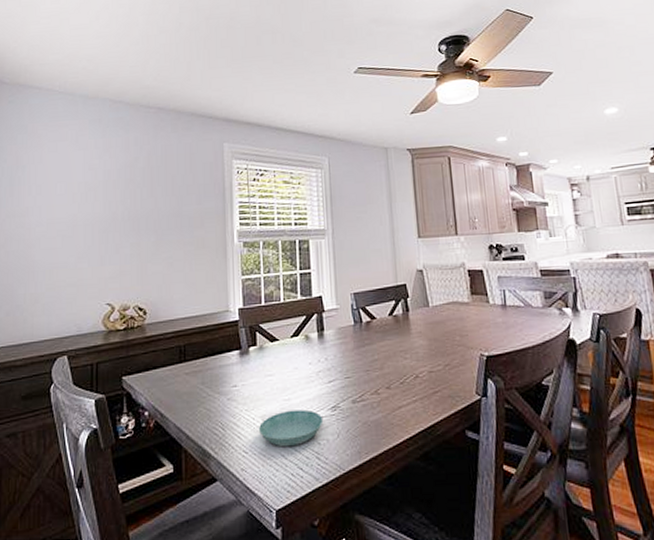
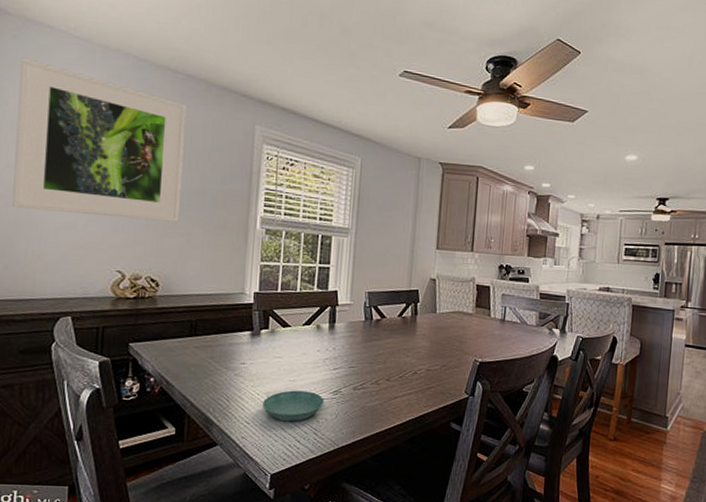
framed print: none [12,118,161,256] -> present [12,58,186,222]

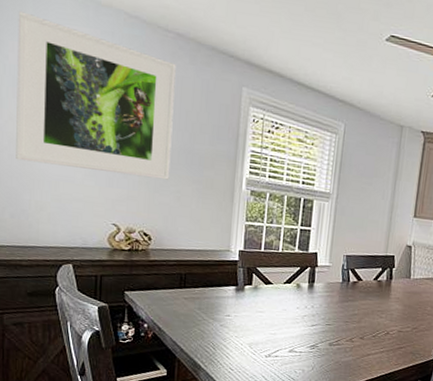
saucer: present [263,390,325,422] -> none [245,342,302,371]

